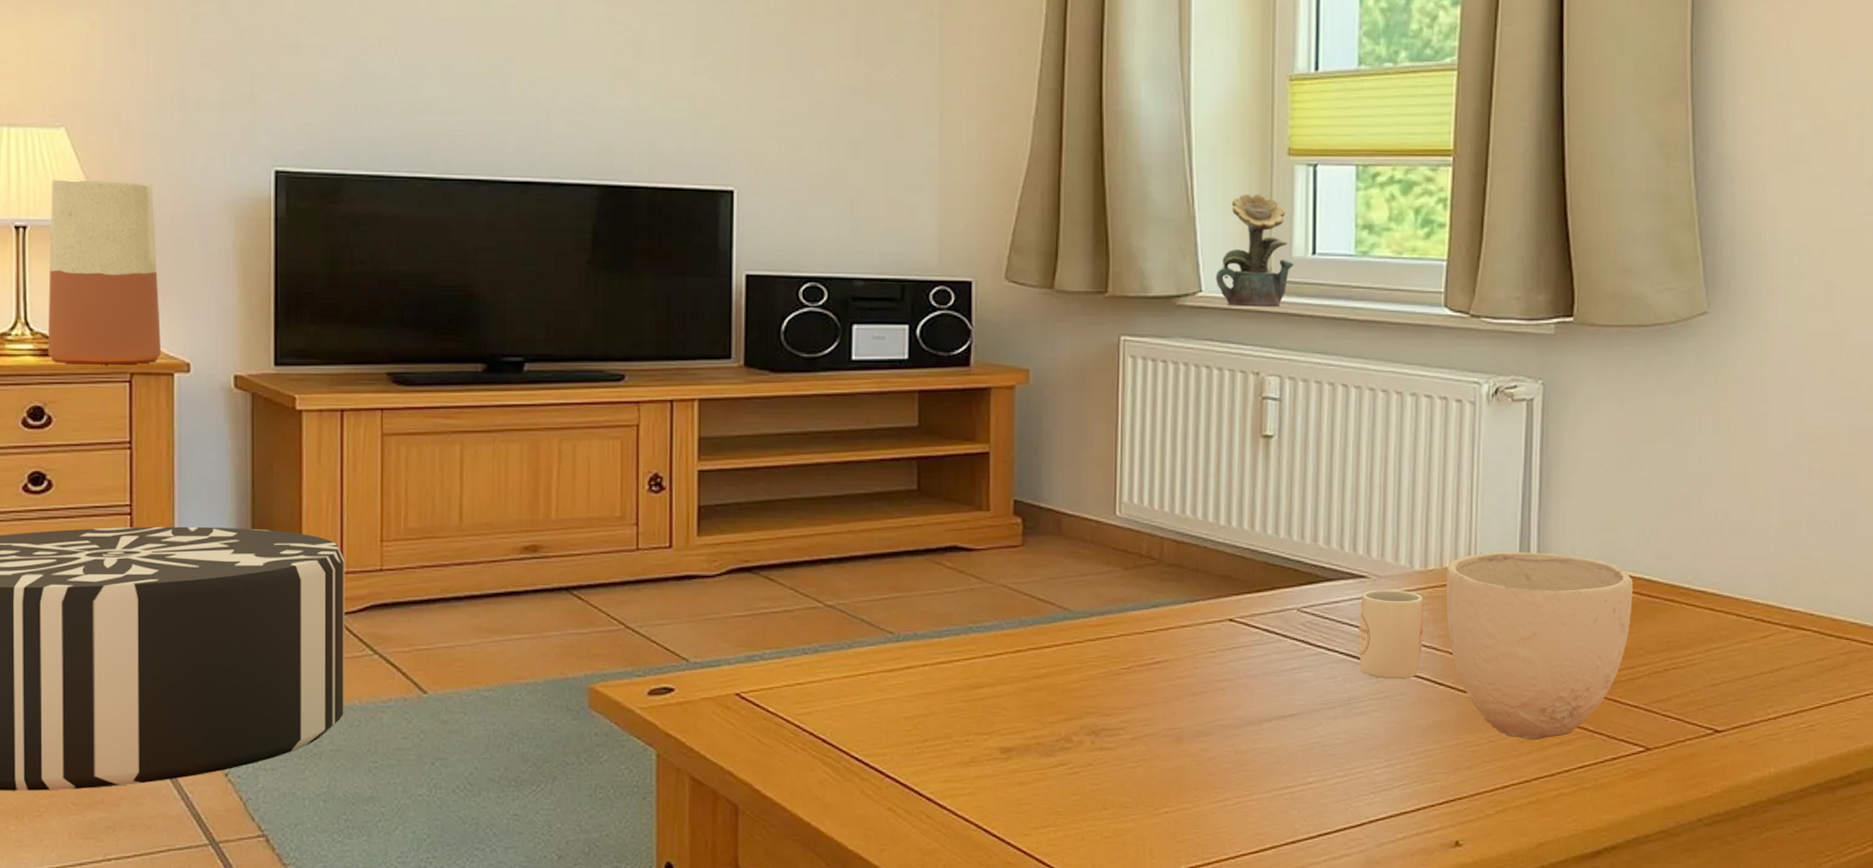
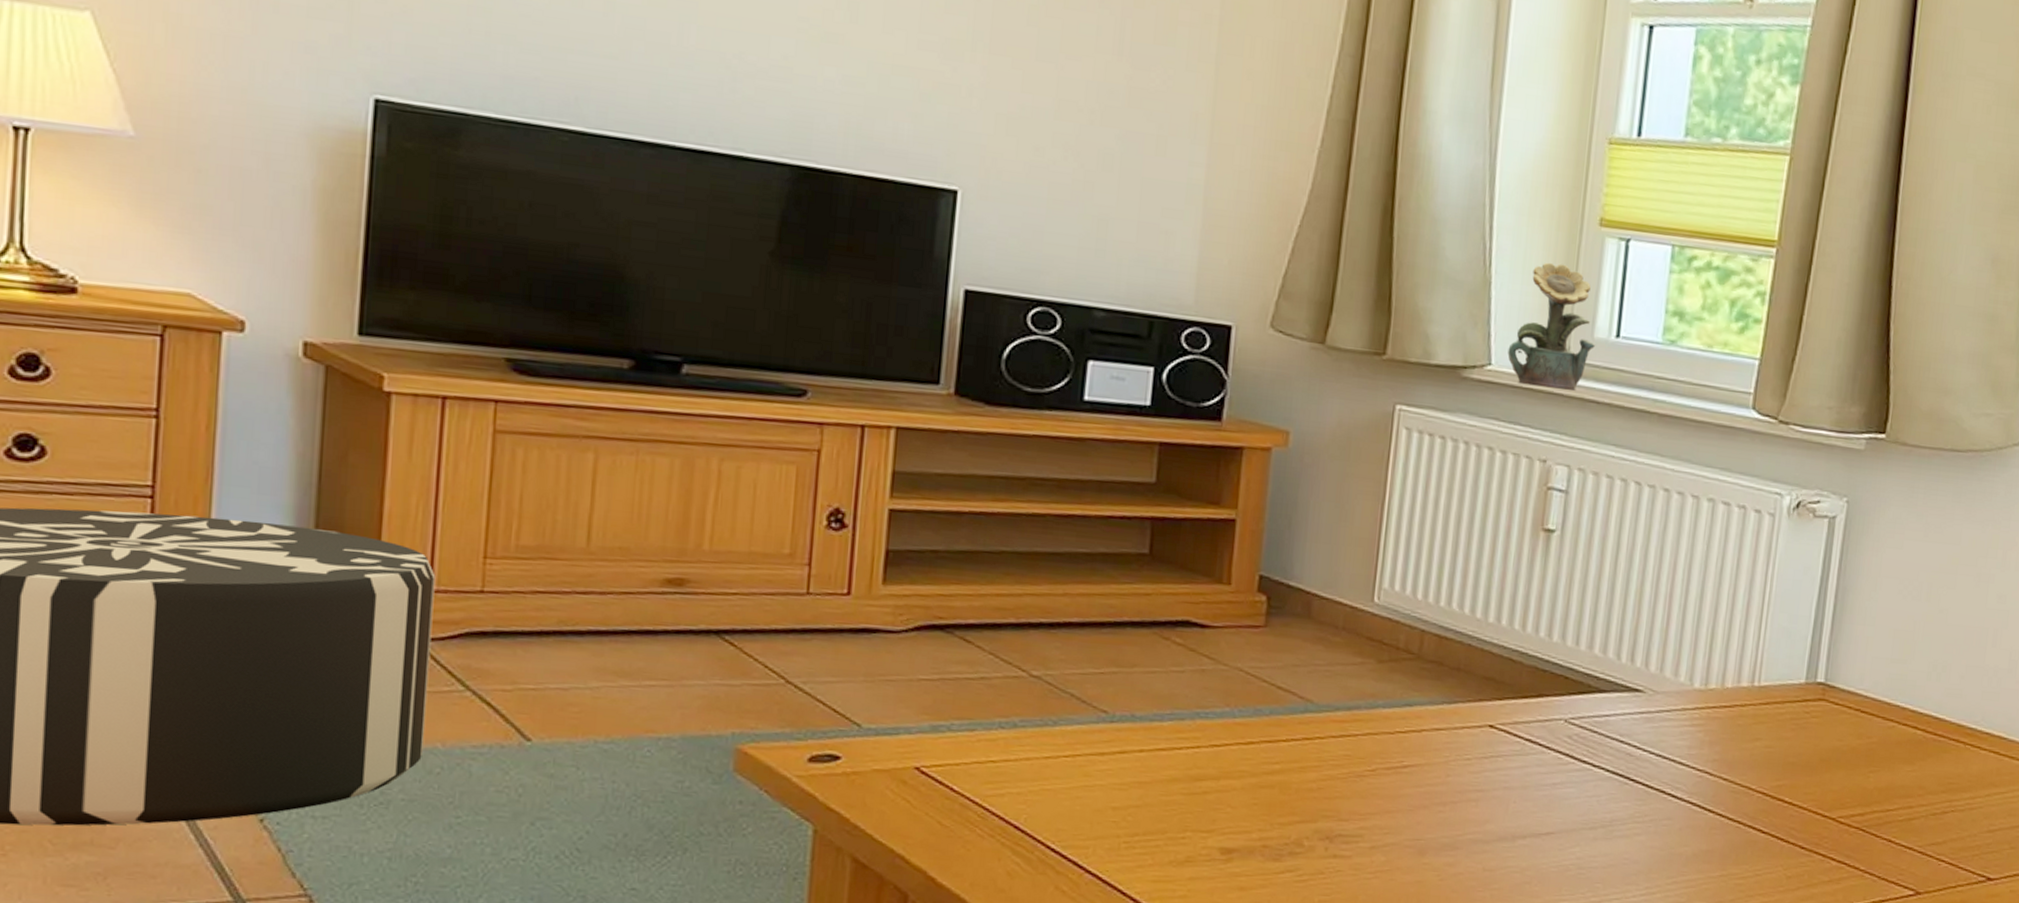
vase: present [48,179,162,365] -> none [50,74,208,316]
mug: present [1359,589,1423,680] -> none [1626,705,1701,803]
decorative bowl: present [1446,551,1633,740] -> none [1723,674,1920,877]

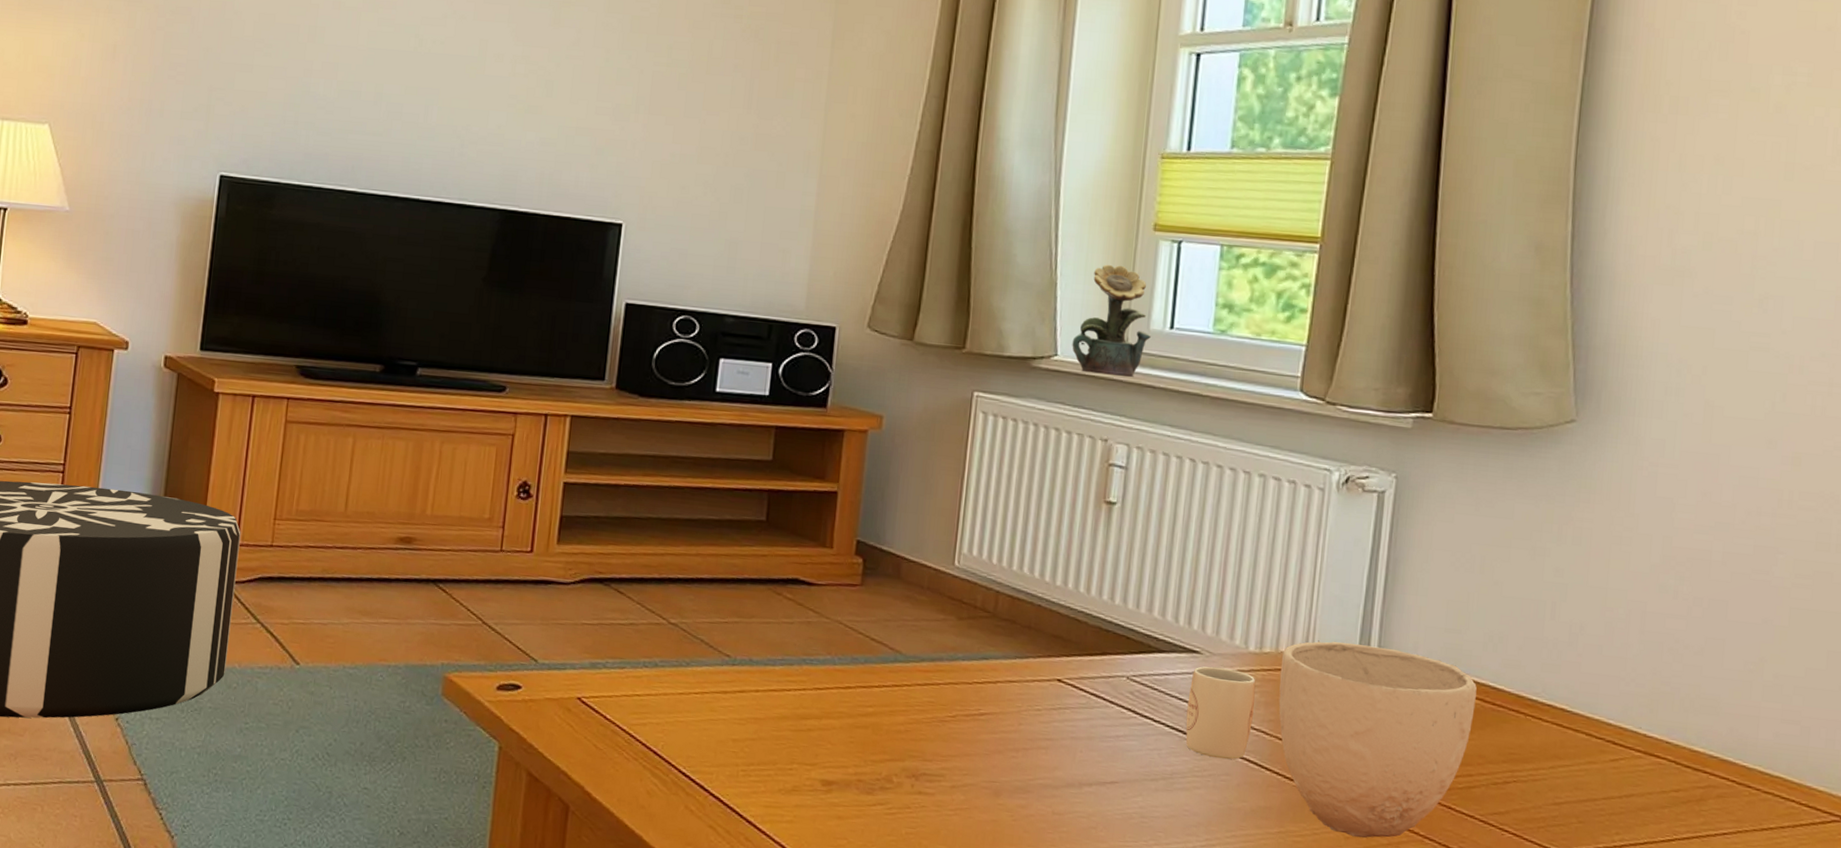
mug: none [1626,705,1701,803] -> present [1185,666,1256,760]
decorative bowl: none [1723,674,1920,877] -> present [1278,640,1477,838]

